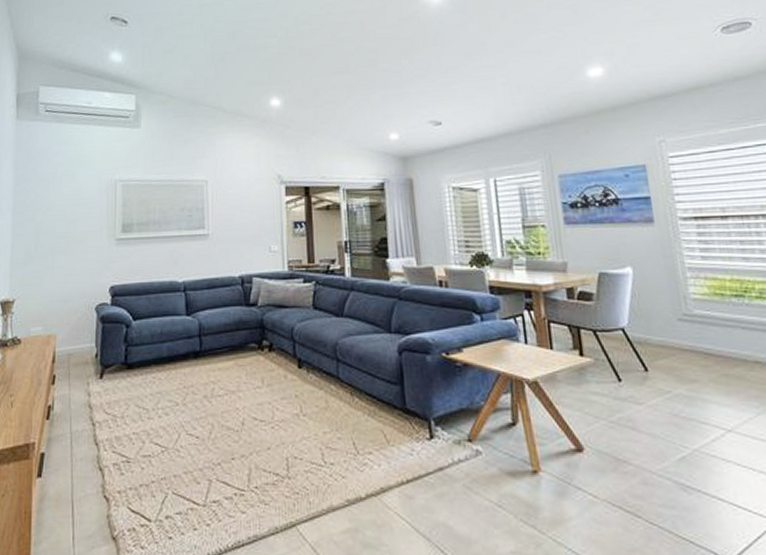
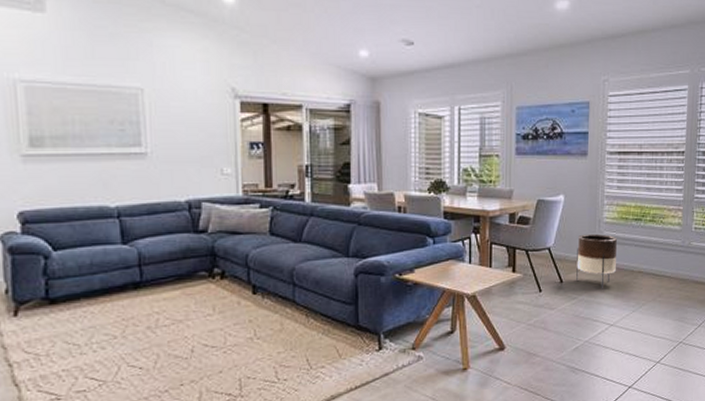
planter: none [659,312,721,383] -> present [576,234,617,290]

